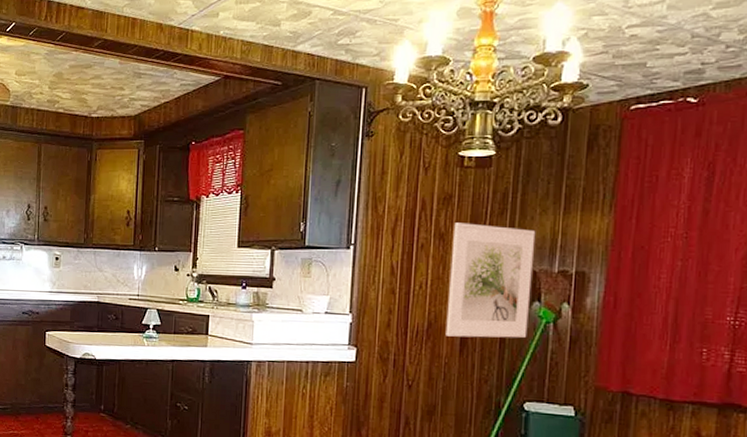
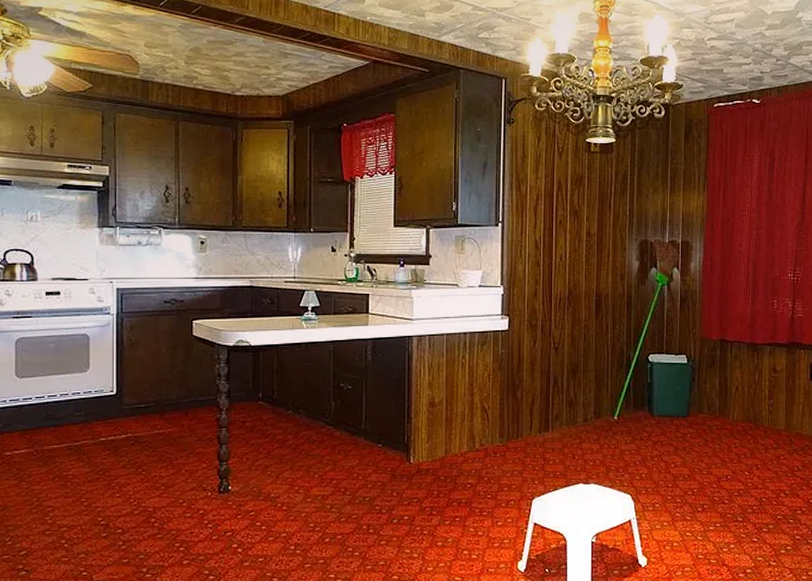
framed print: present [446,223,536,338] -> none [584,201,650,302]

